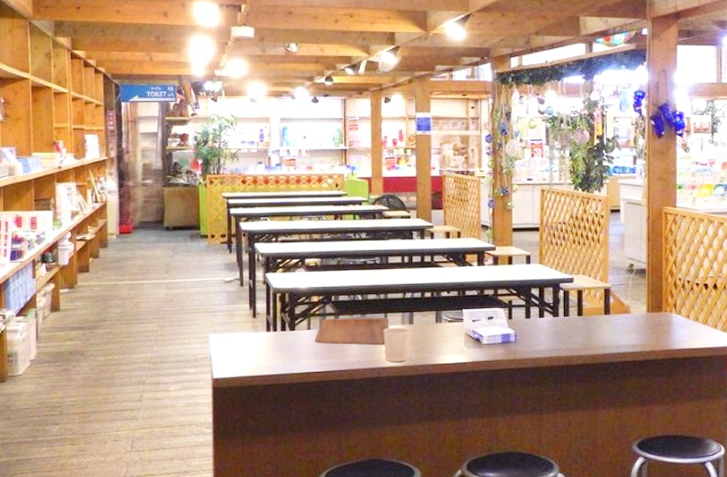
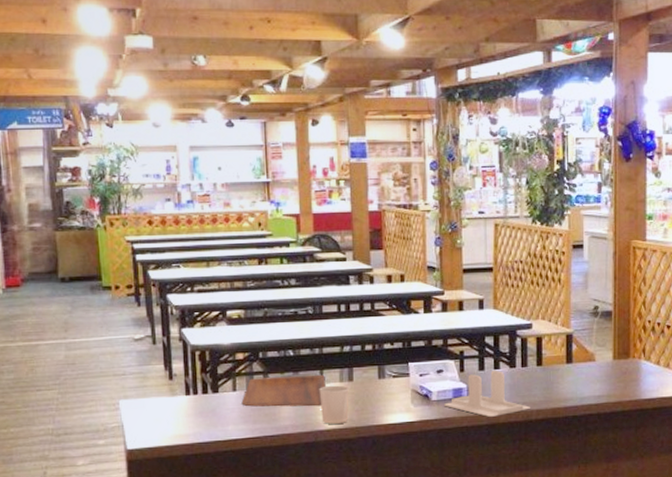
napkin holder: none [494,318,571,362] -> present [444,370,530,418]

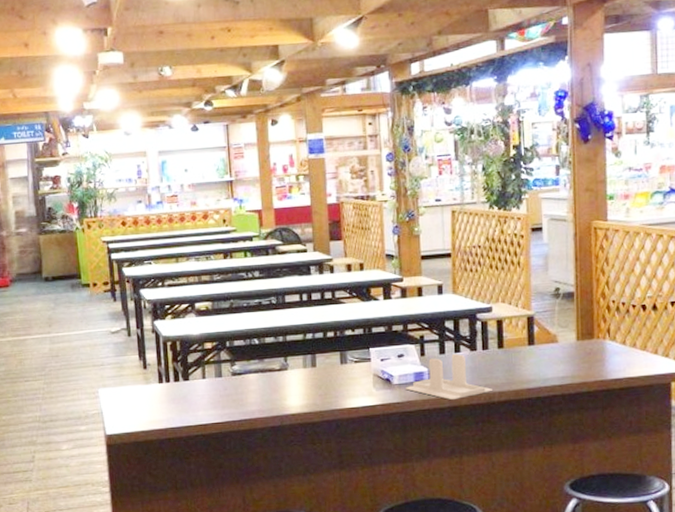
tray: present [241,374,326,407] -> none [210,361,290,393]
cup: present [319,385,349,424] -> none [284,371,313,409]

